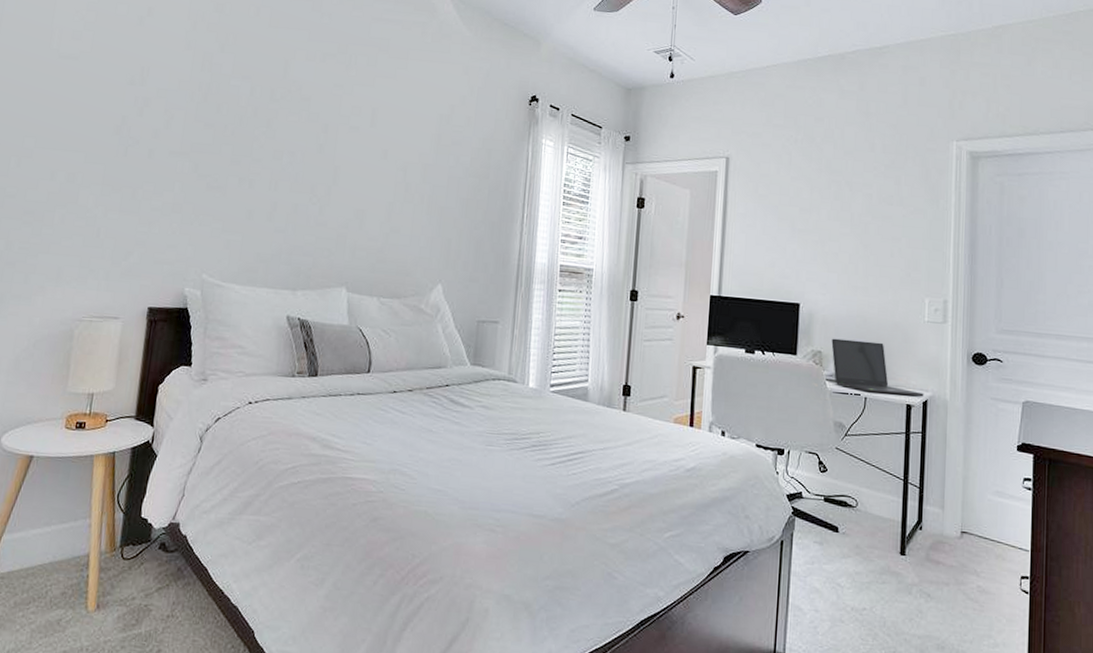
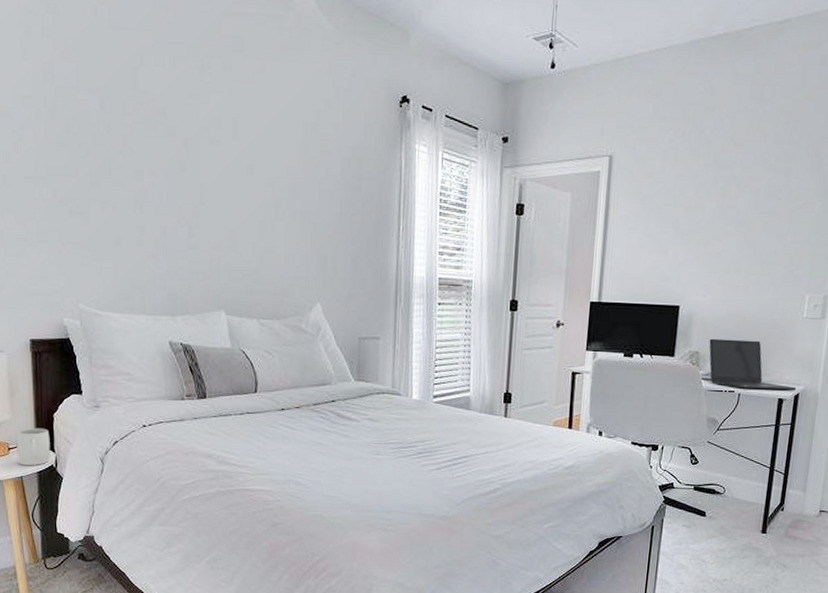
mug: none [112,399,151,441] -> present [16,427,50,466]

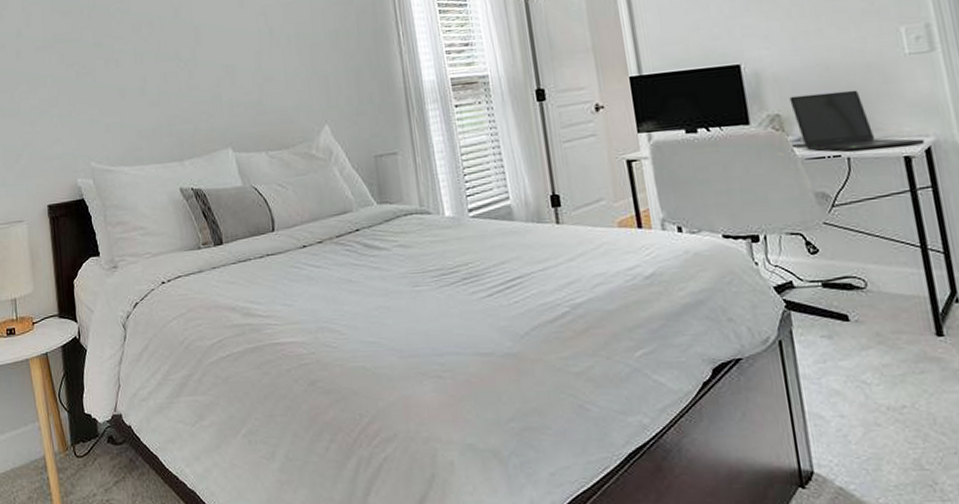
mug: present [16,427,50,466] -> none [39,297,73,341]

